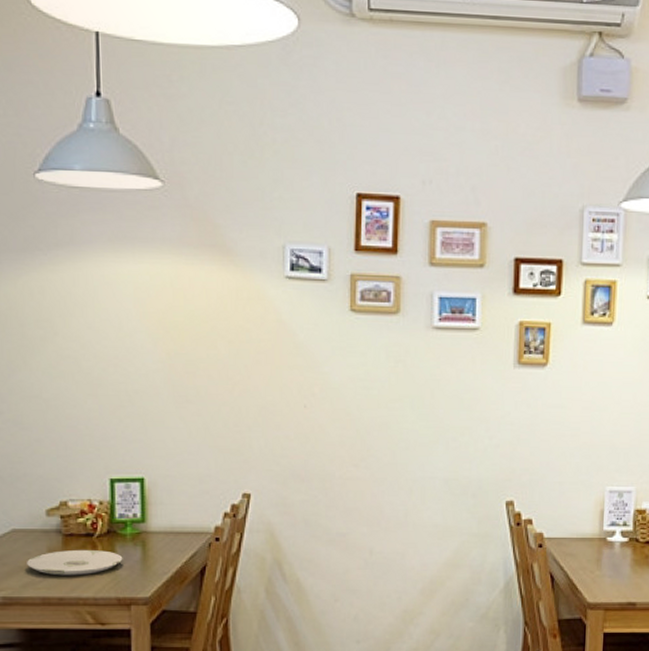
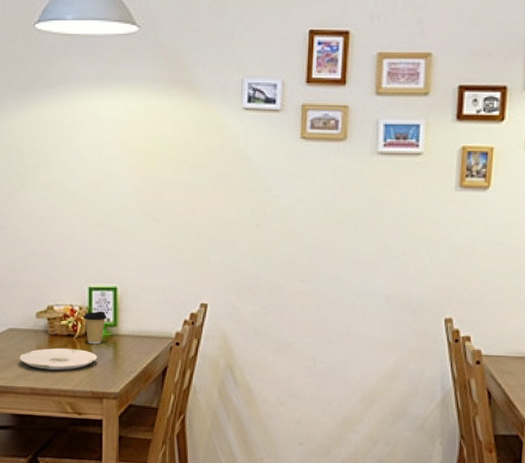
coffee cup: none [104,506,134,544] -> present [83,311,107,345]

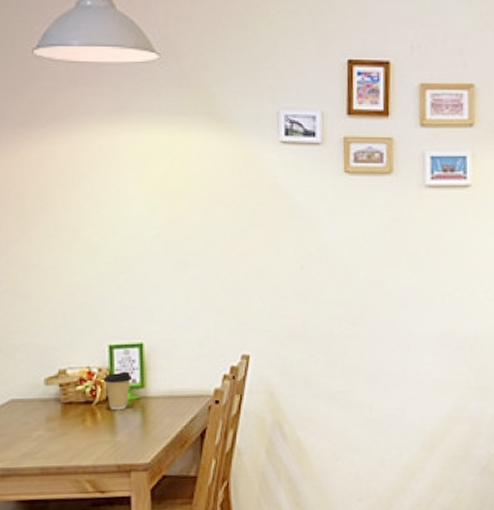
plate: present [20,348,98,371] -> none [25,417,123,445]

